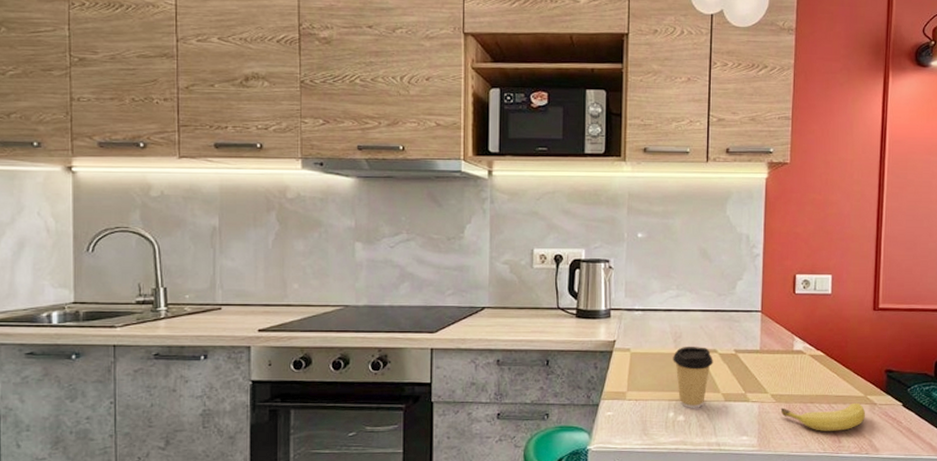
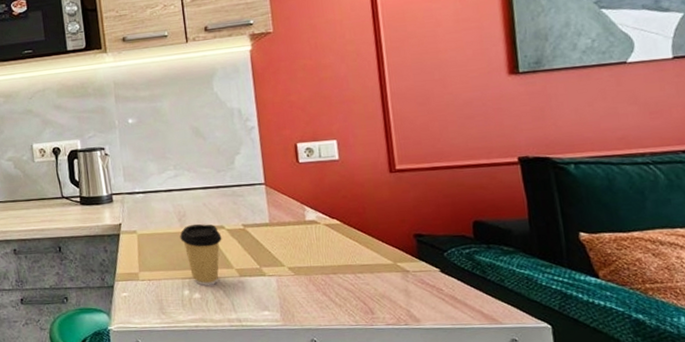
fruit: present [780,402,866,431] -> none [301,271,399,303]

